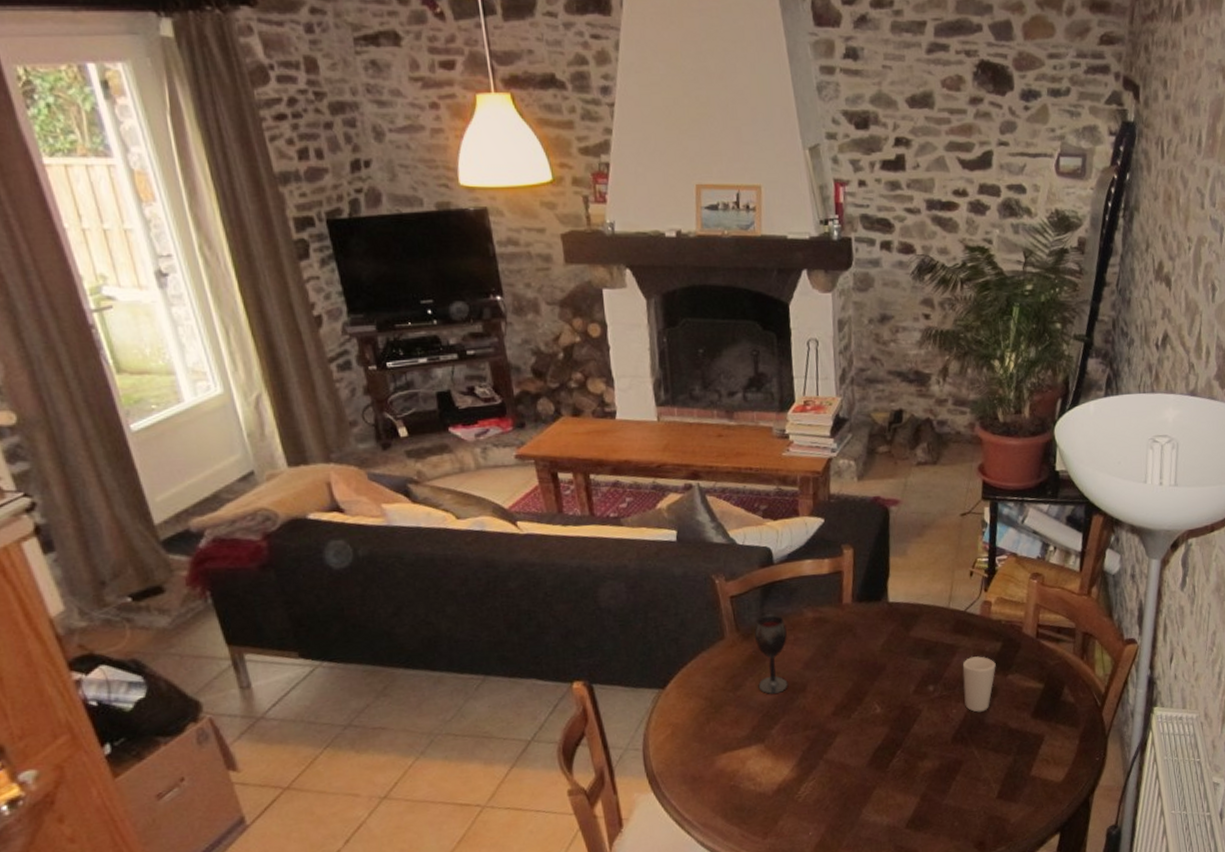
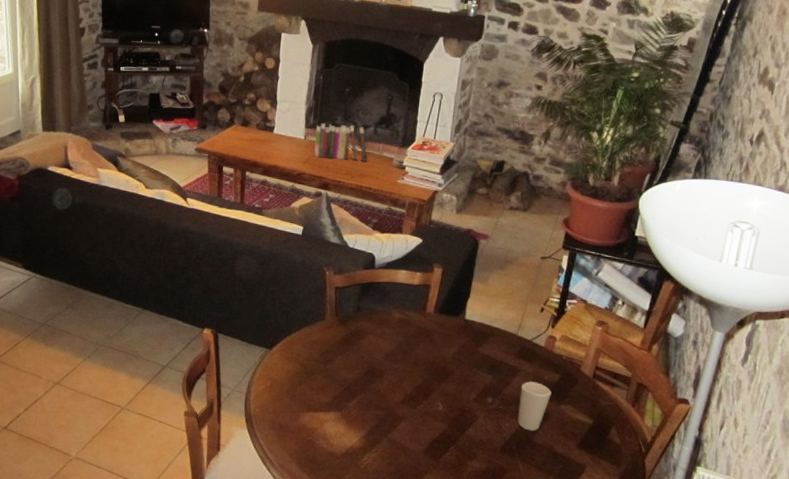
books: none [670,394,741,442] -> present [313,122,368,162]
wine glass: present [754,613,788,694] -> none [344,307,376,374]

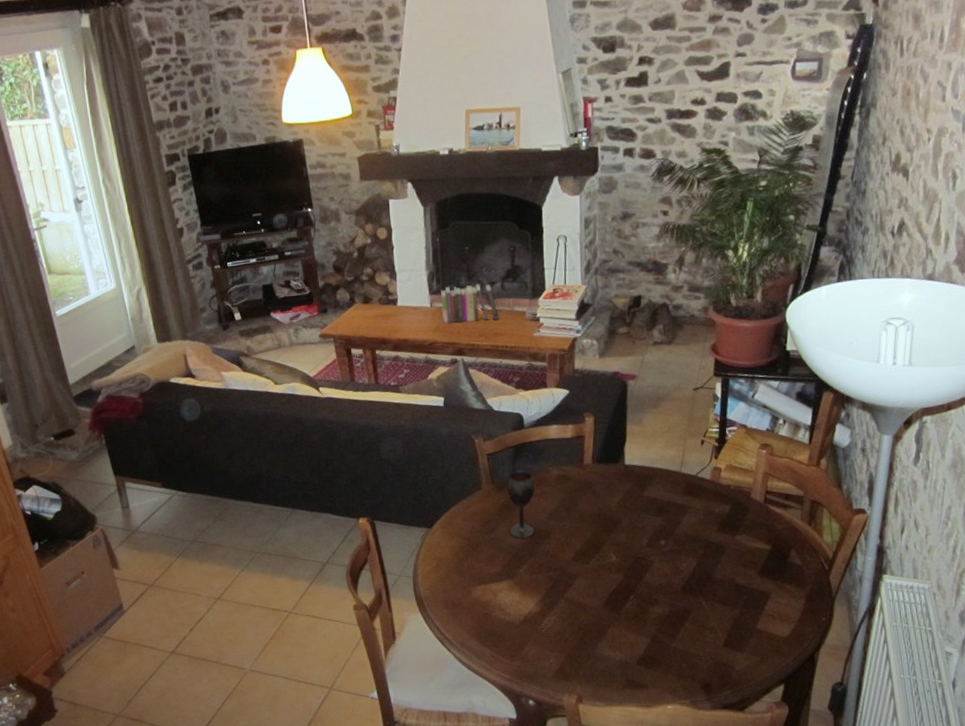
wine glass: none [344,307,376,374] -> present [506,469,535,538]
cup: present [517,381,552,431] -> none [692,517,725,567]

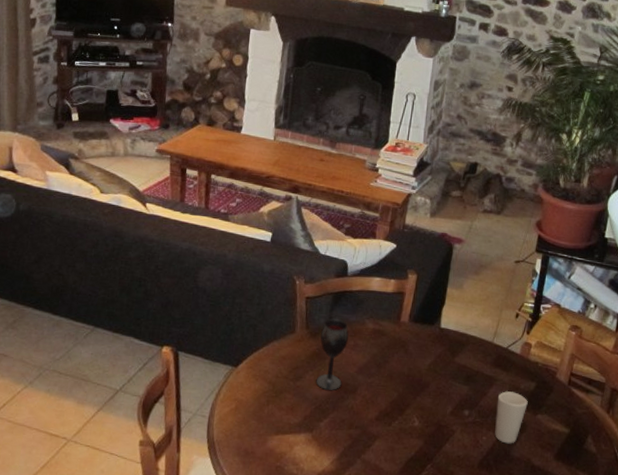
books: present [441,284,499,324] -> none [283,122,340,164]
cup: none [692,517,725,567] -> present [495,391,528,444]

